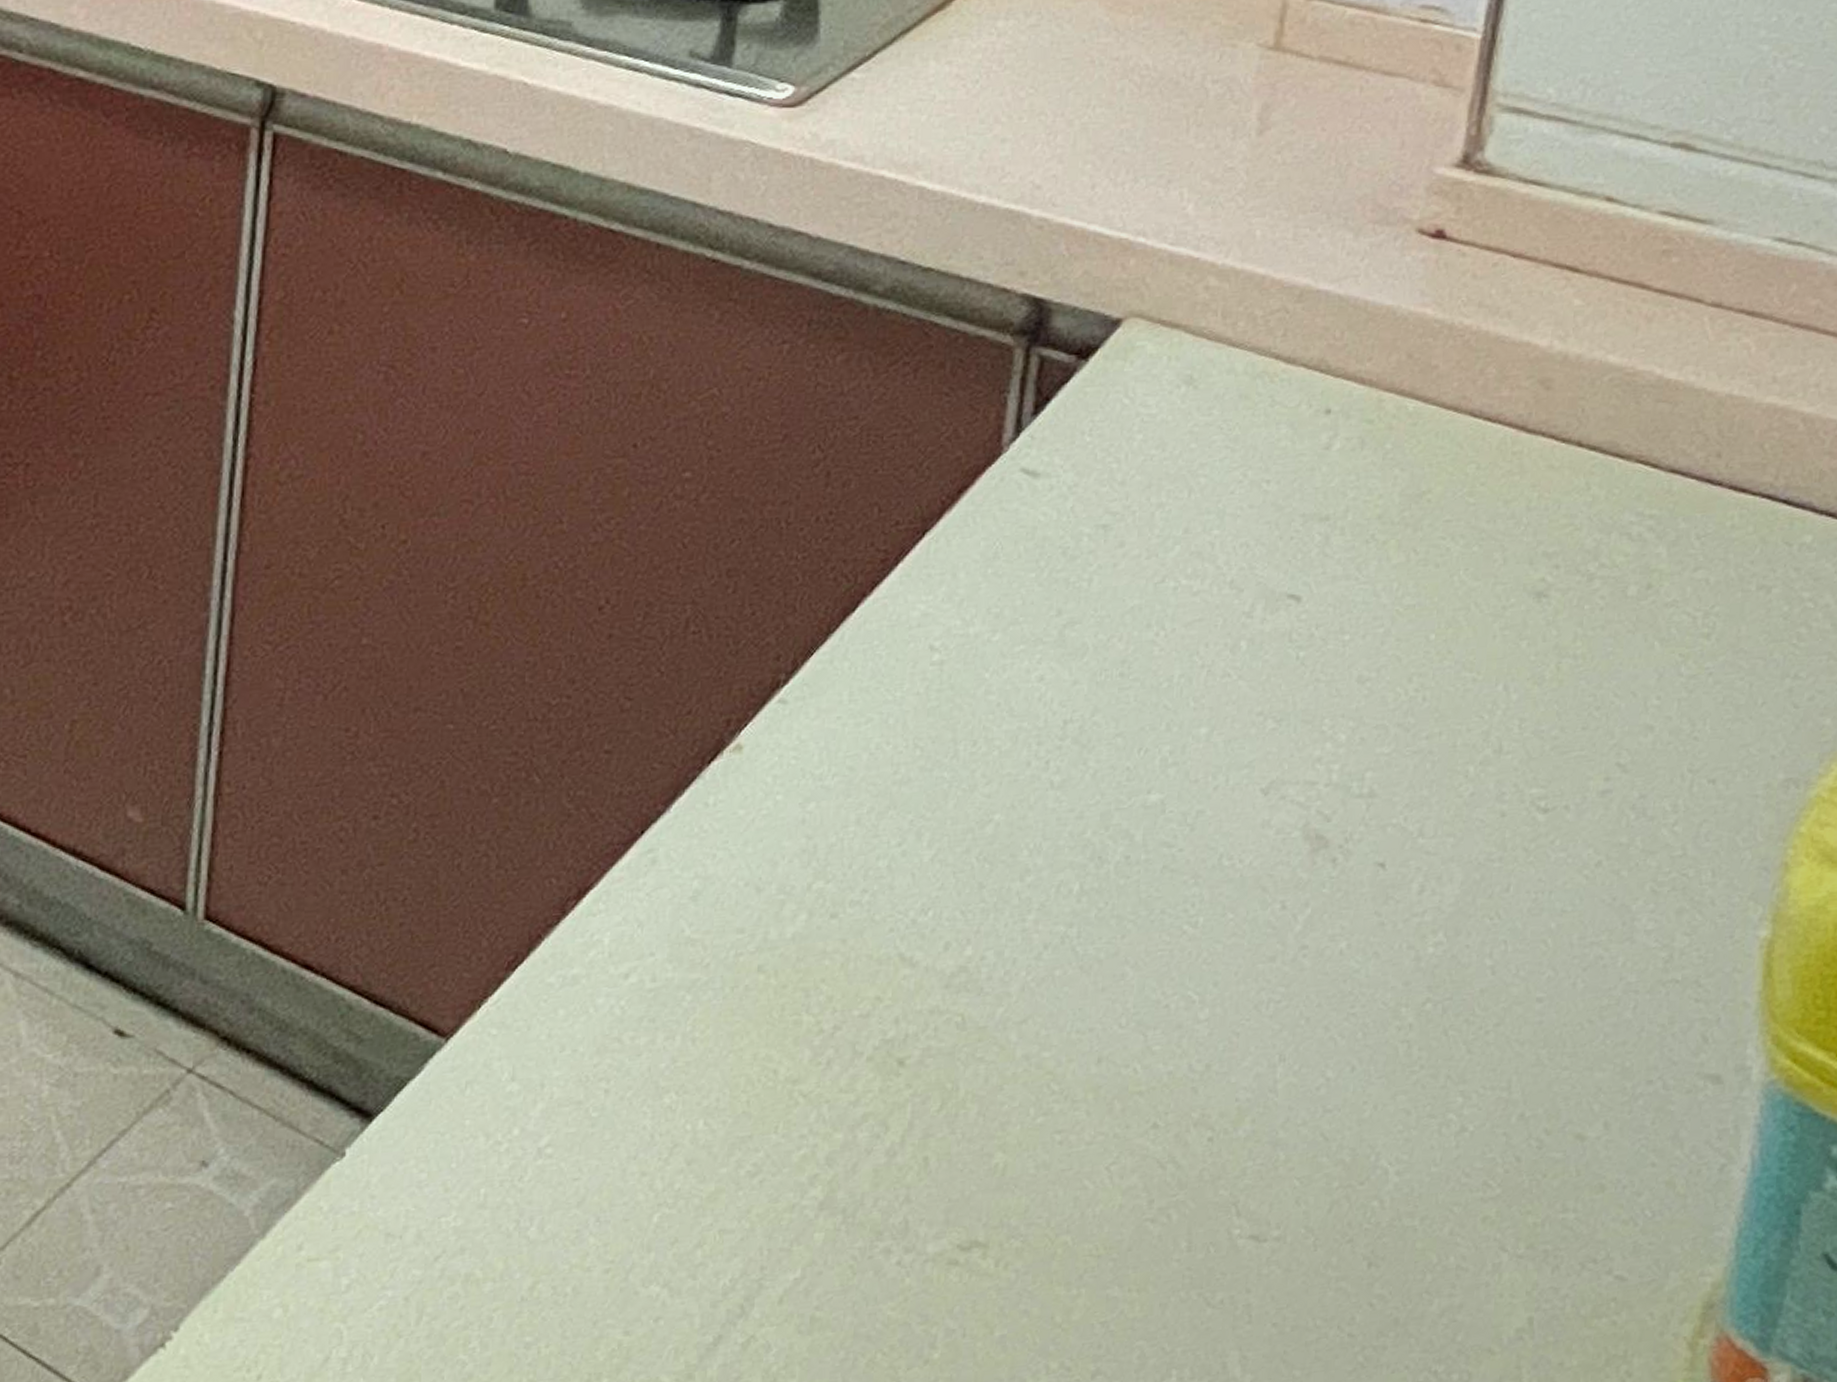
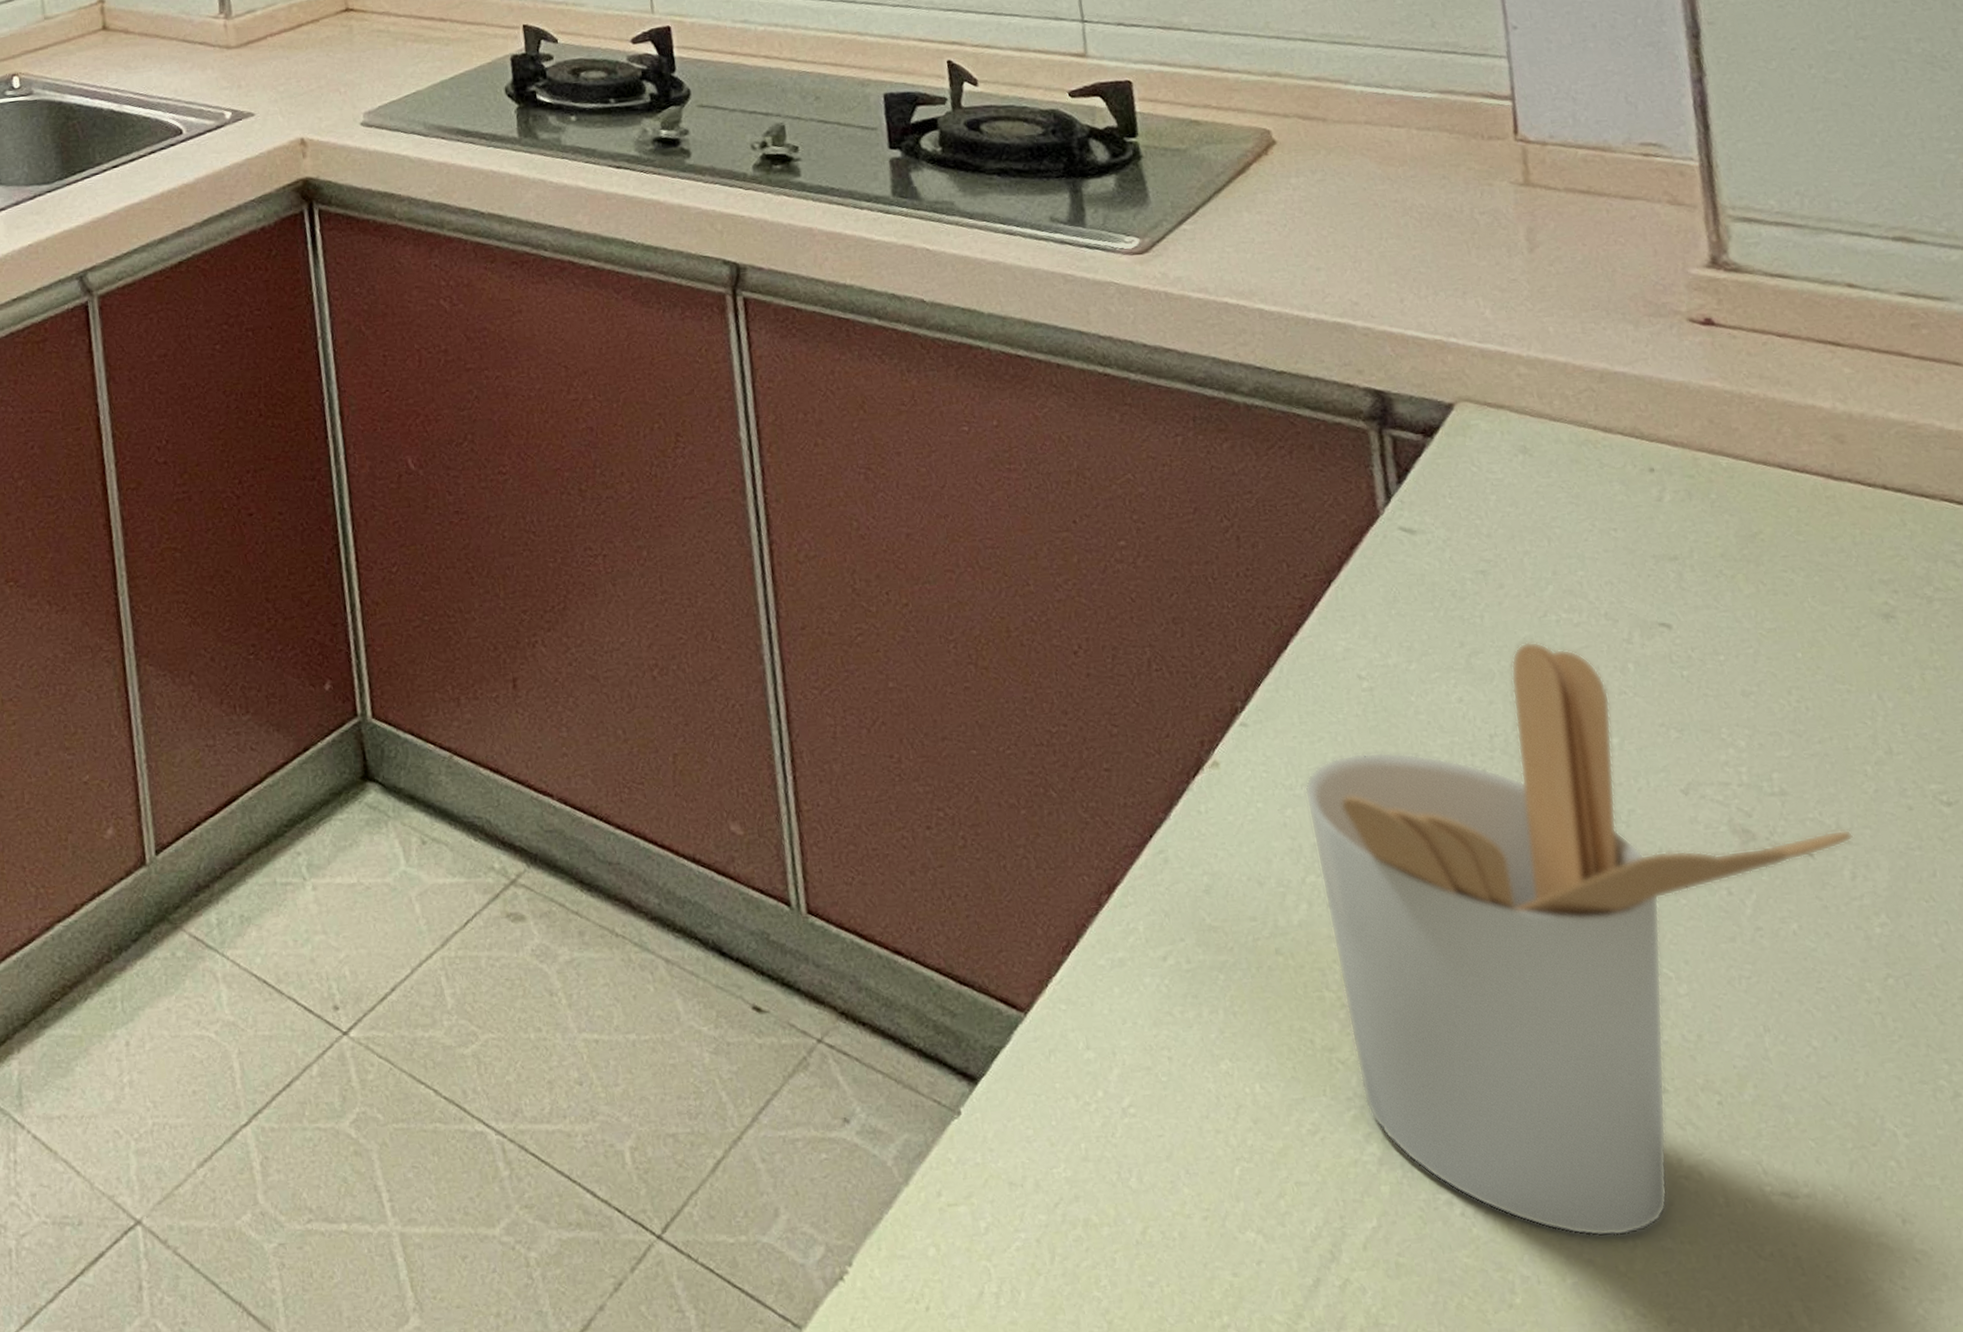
utensil holder: none [819,612,1433,1286] -> present [1304,641,1853,1237]

